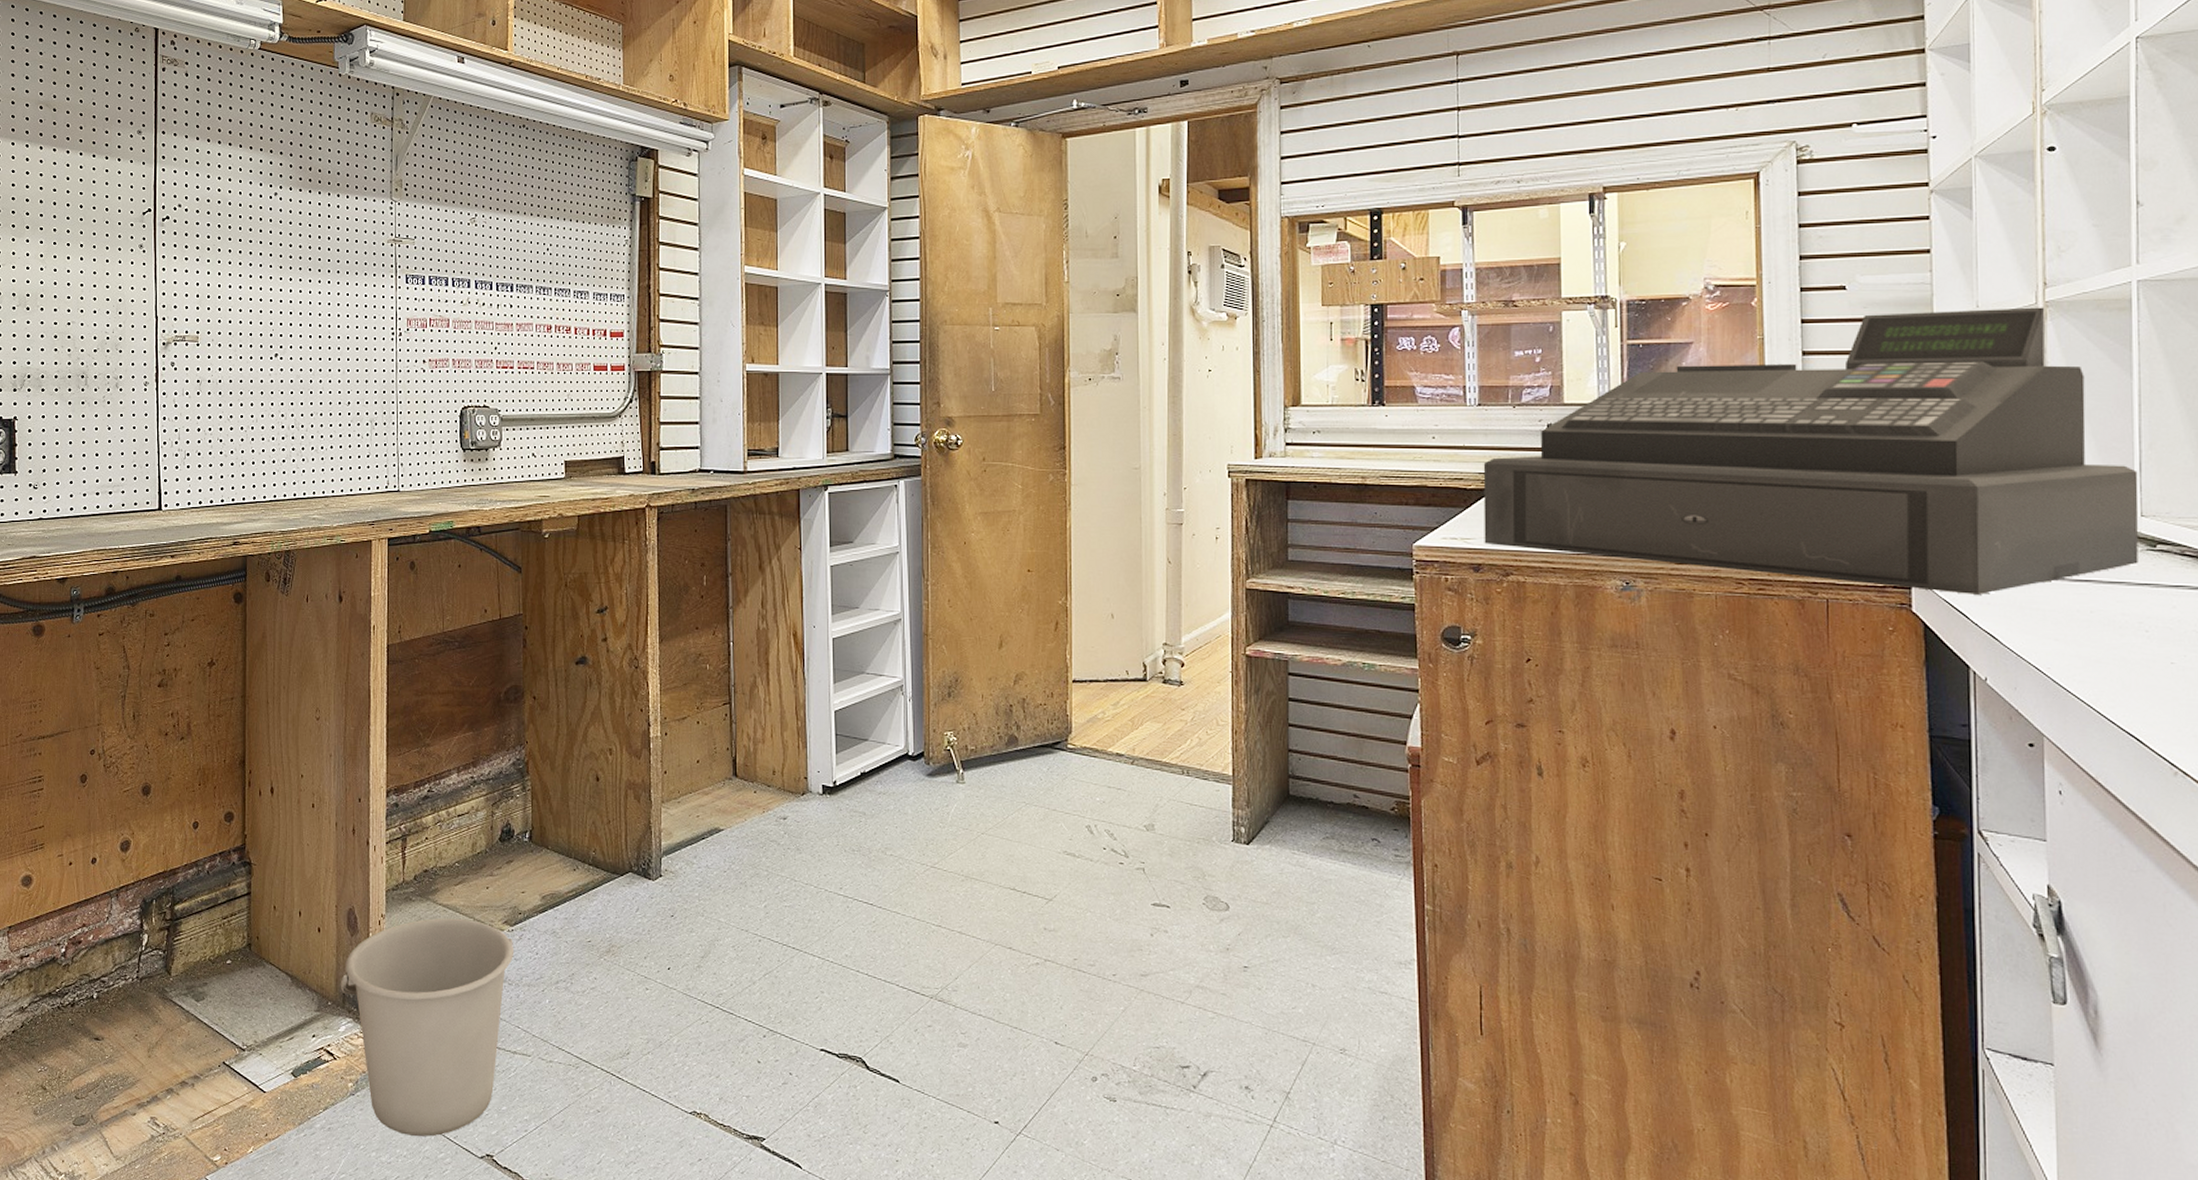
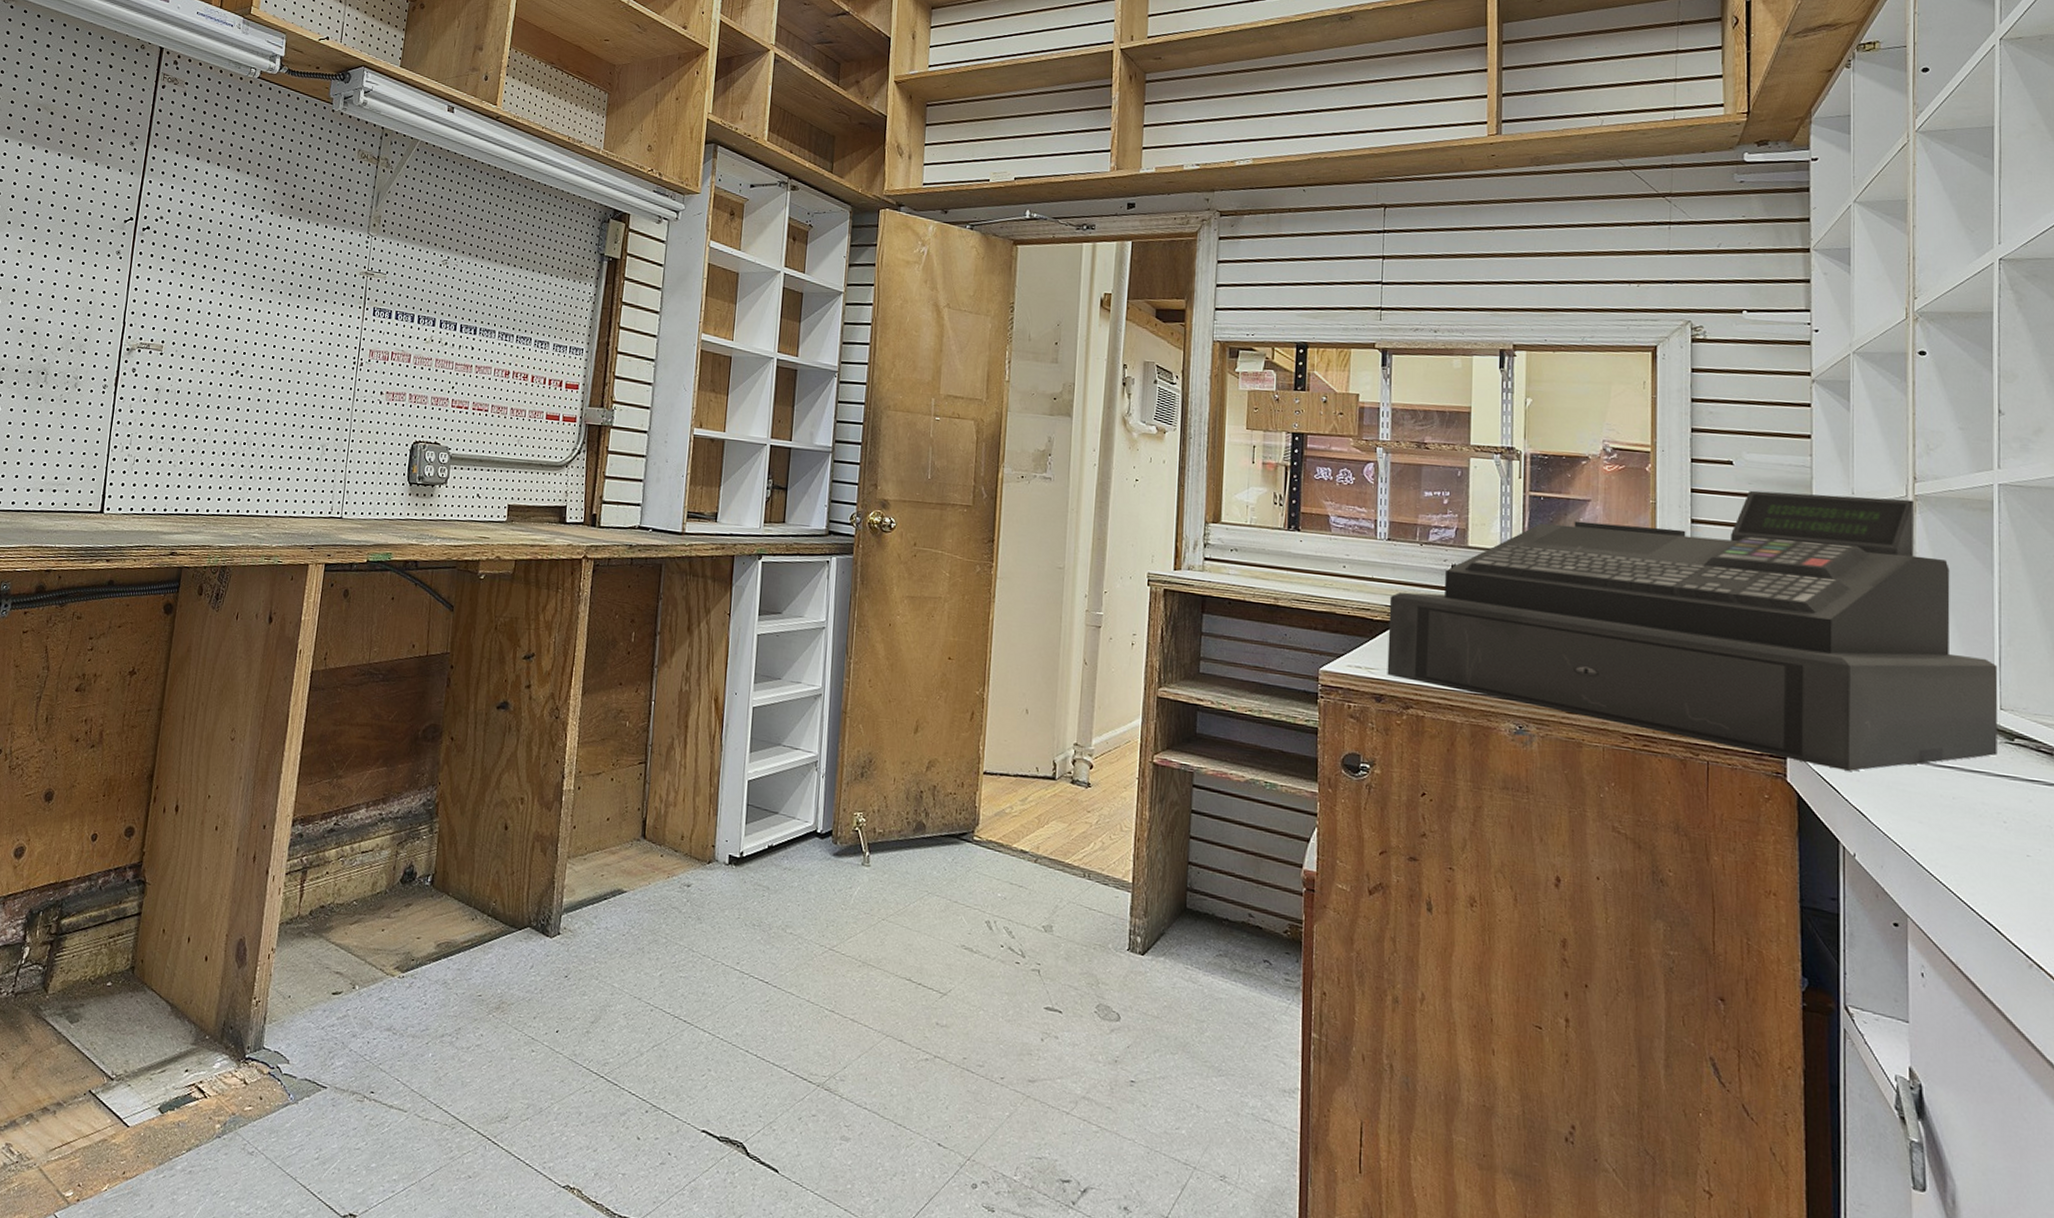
bucket: present [340,917,515,1137] -> none [220,957,403,1189]

